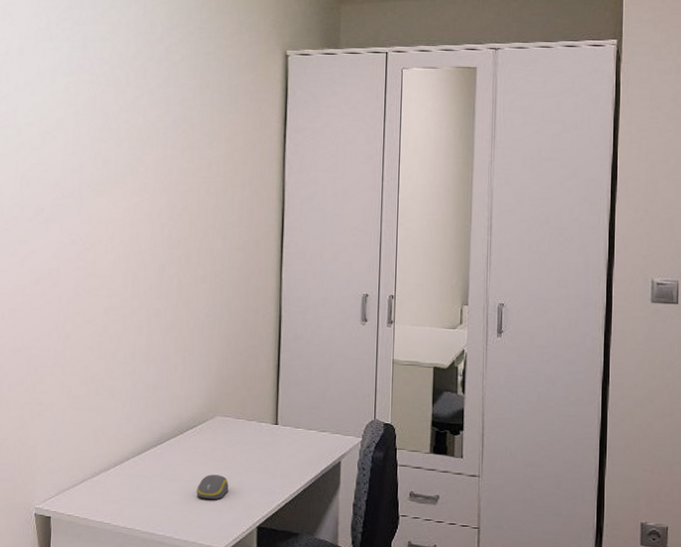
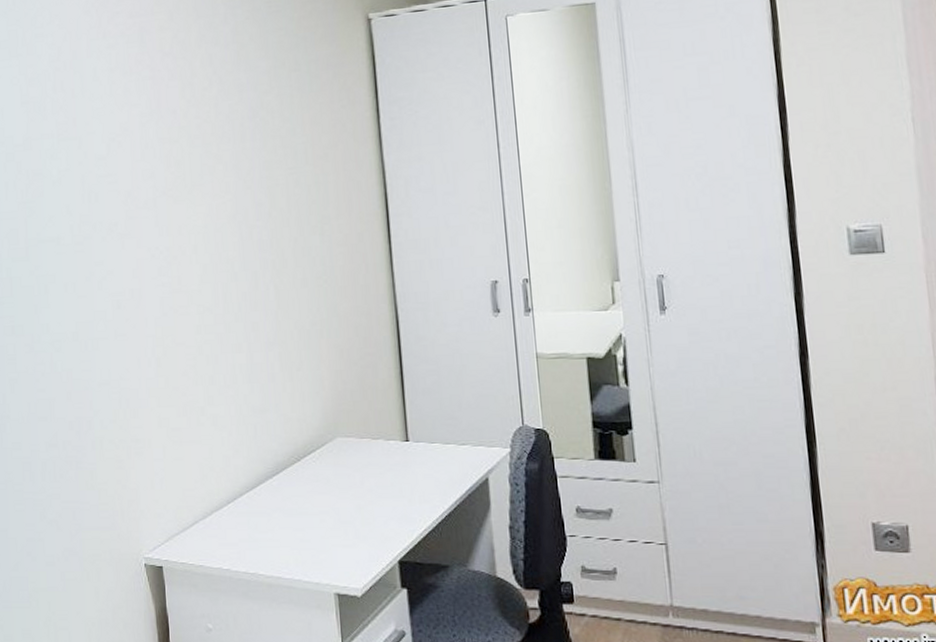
computer mouse: present [196,474,229,500] -> none [323,505,360,534]

